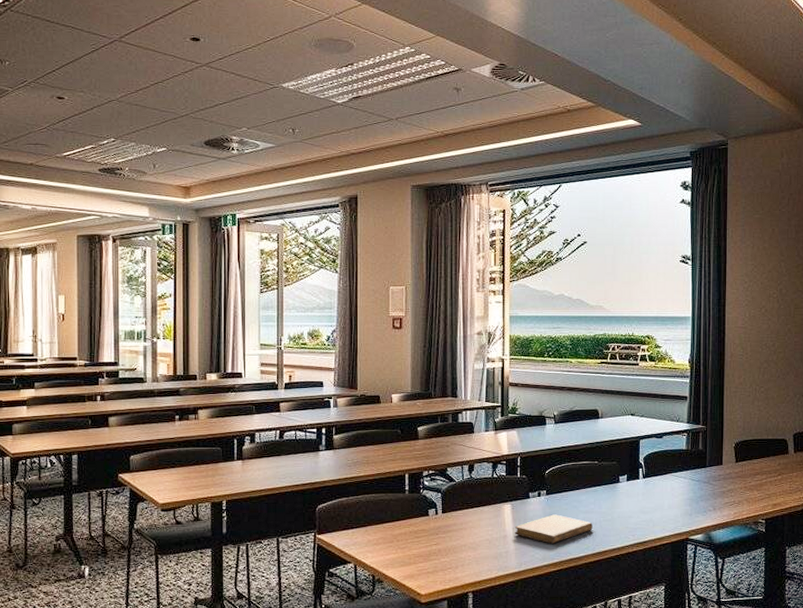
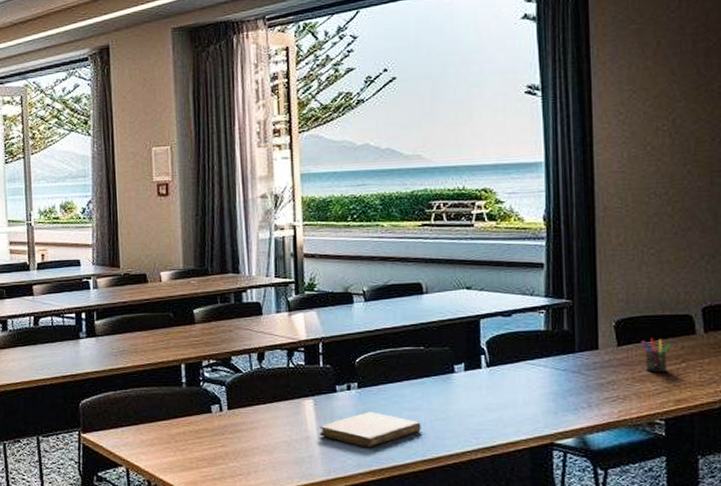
pen holder: none [752,456,772,483] -> present [641,337,672,373]

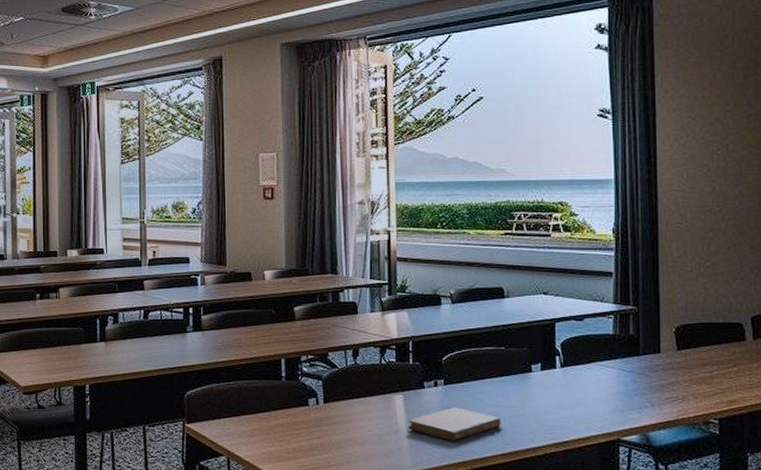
pen holder: present [641,337,672,373] -> none [698,343,725,375]

